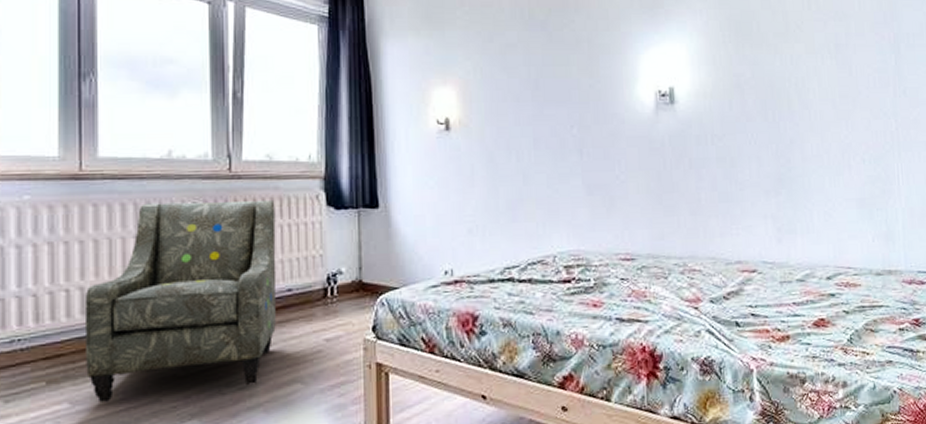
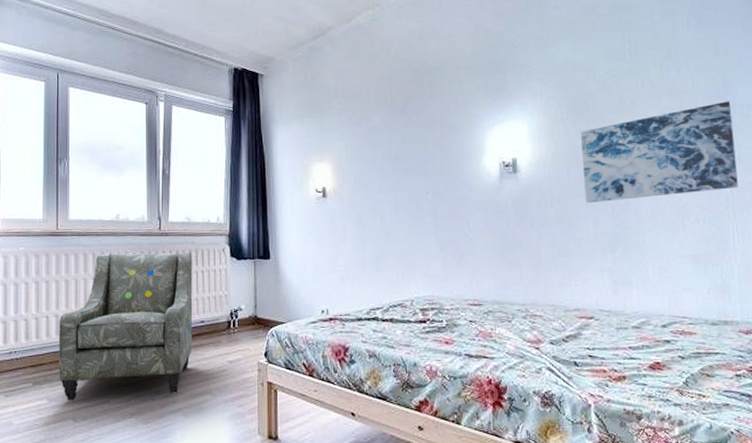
wall art: none [744,29,903,141] -> present [581,101,738,203]

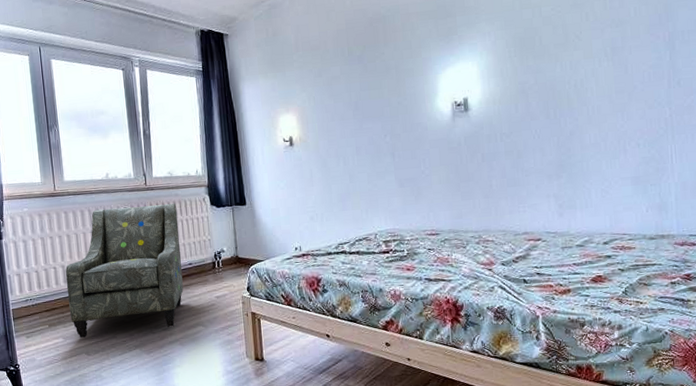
wall art: present [581,101,738,203] -> none [528,28,677,135]

